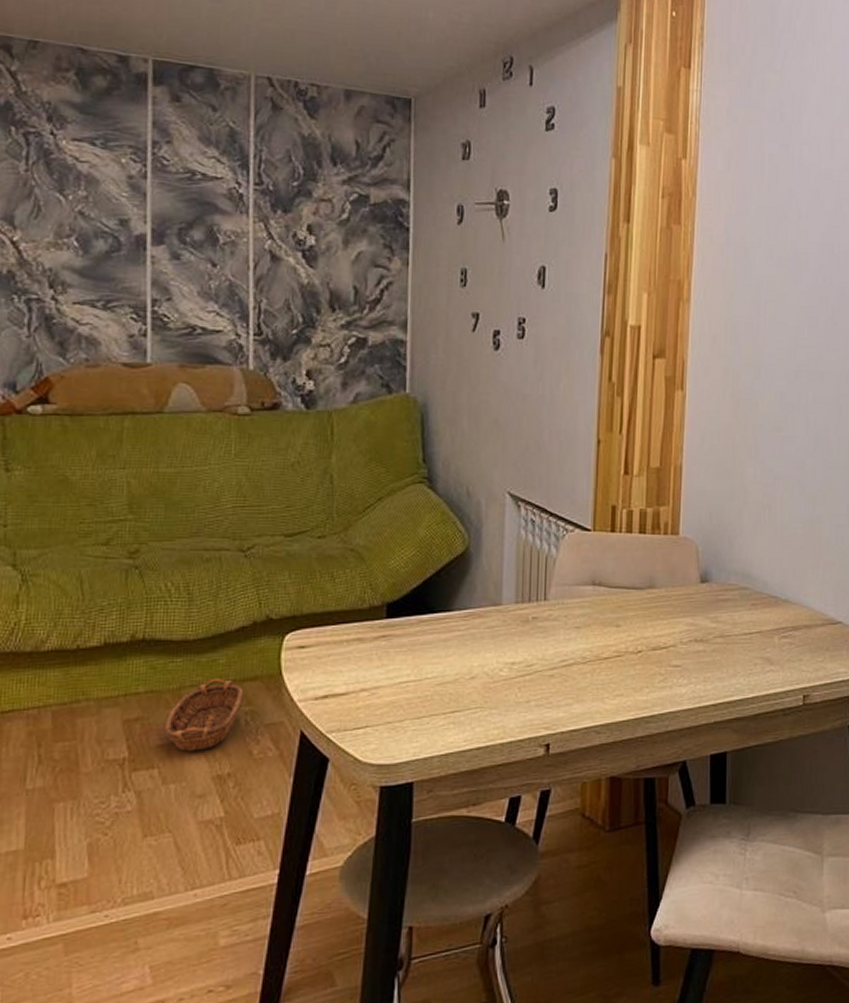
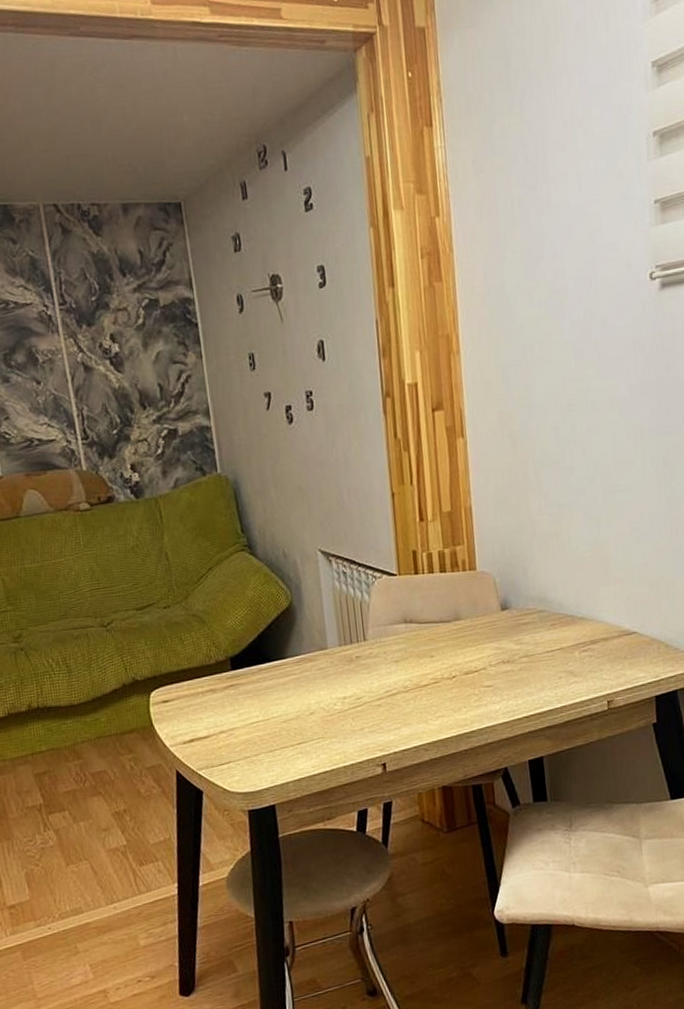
basket: present [164,678,244,751] -> none [67,733,126,795]

